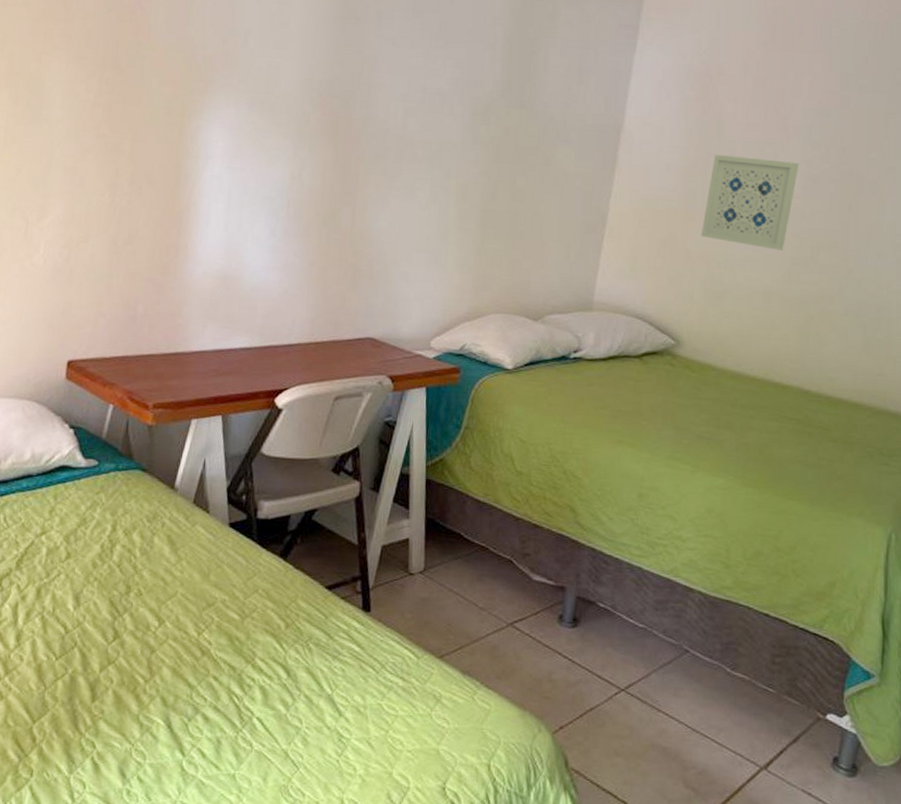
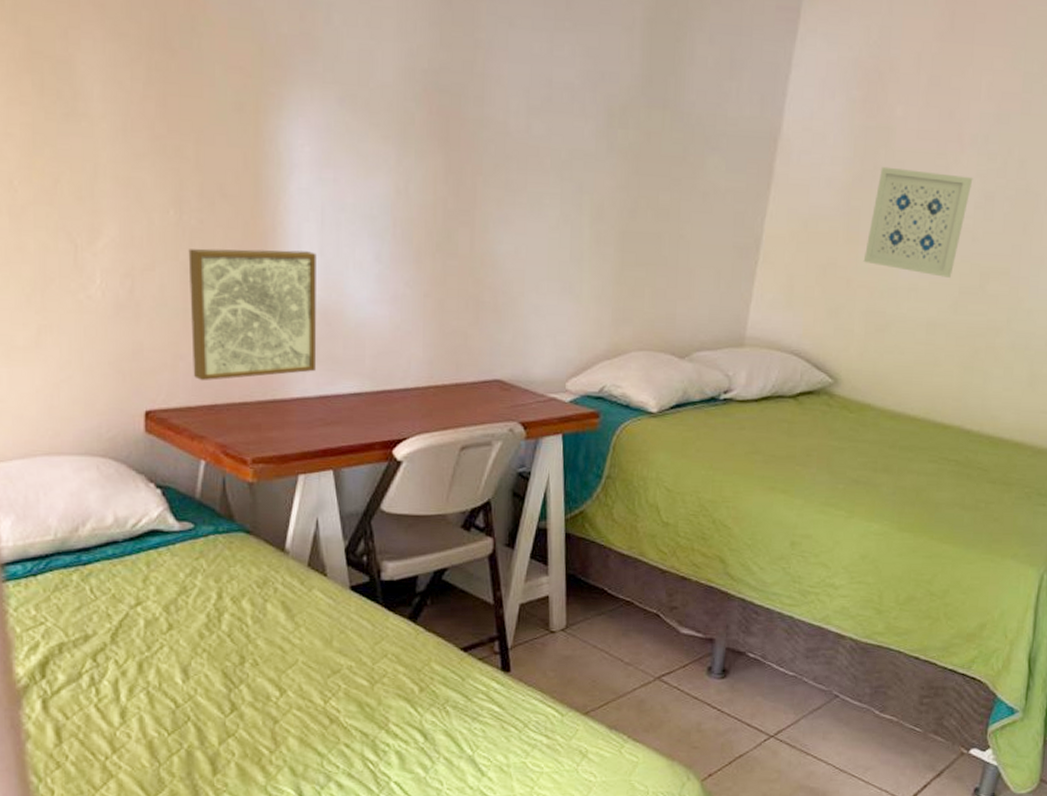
wall art: none [110,224,222,336] -> present [188,248,317,381]

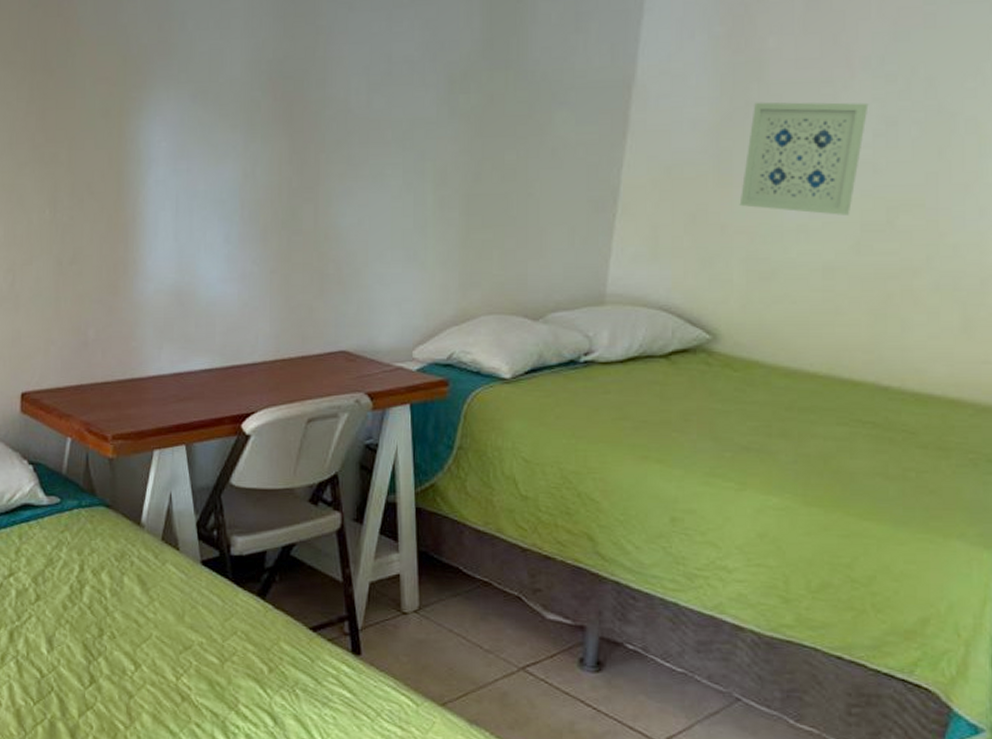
wall art: present [188,248,317,381] -> none [60,238,171,364]

